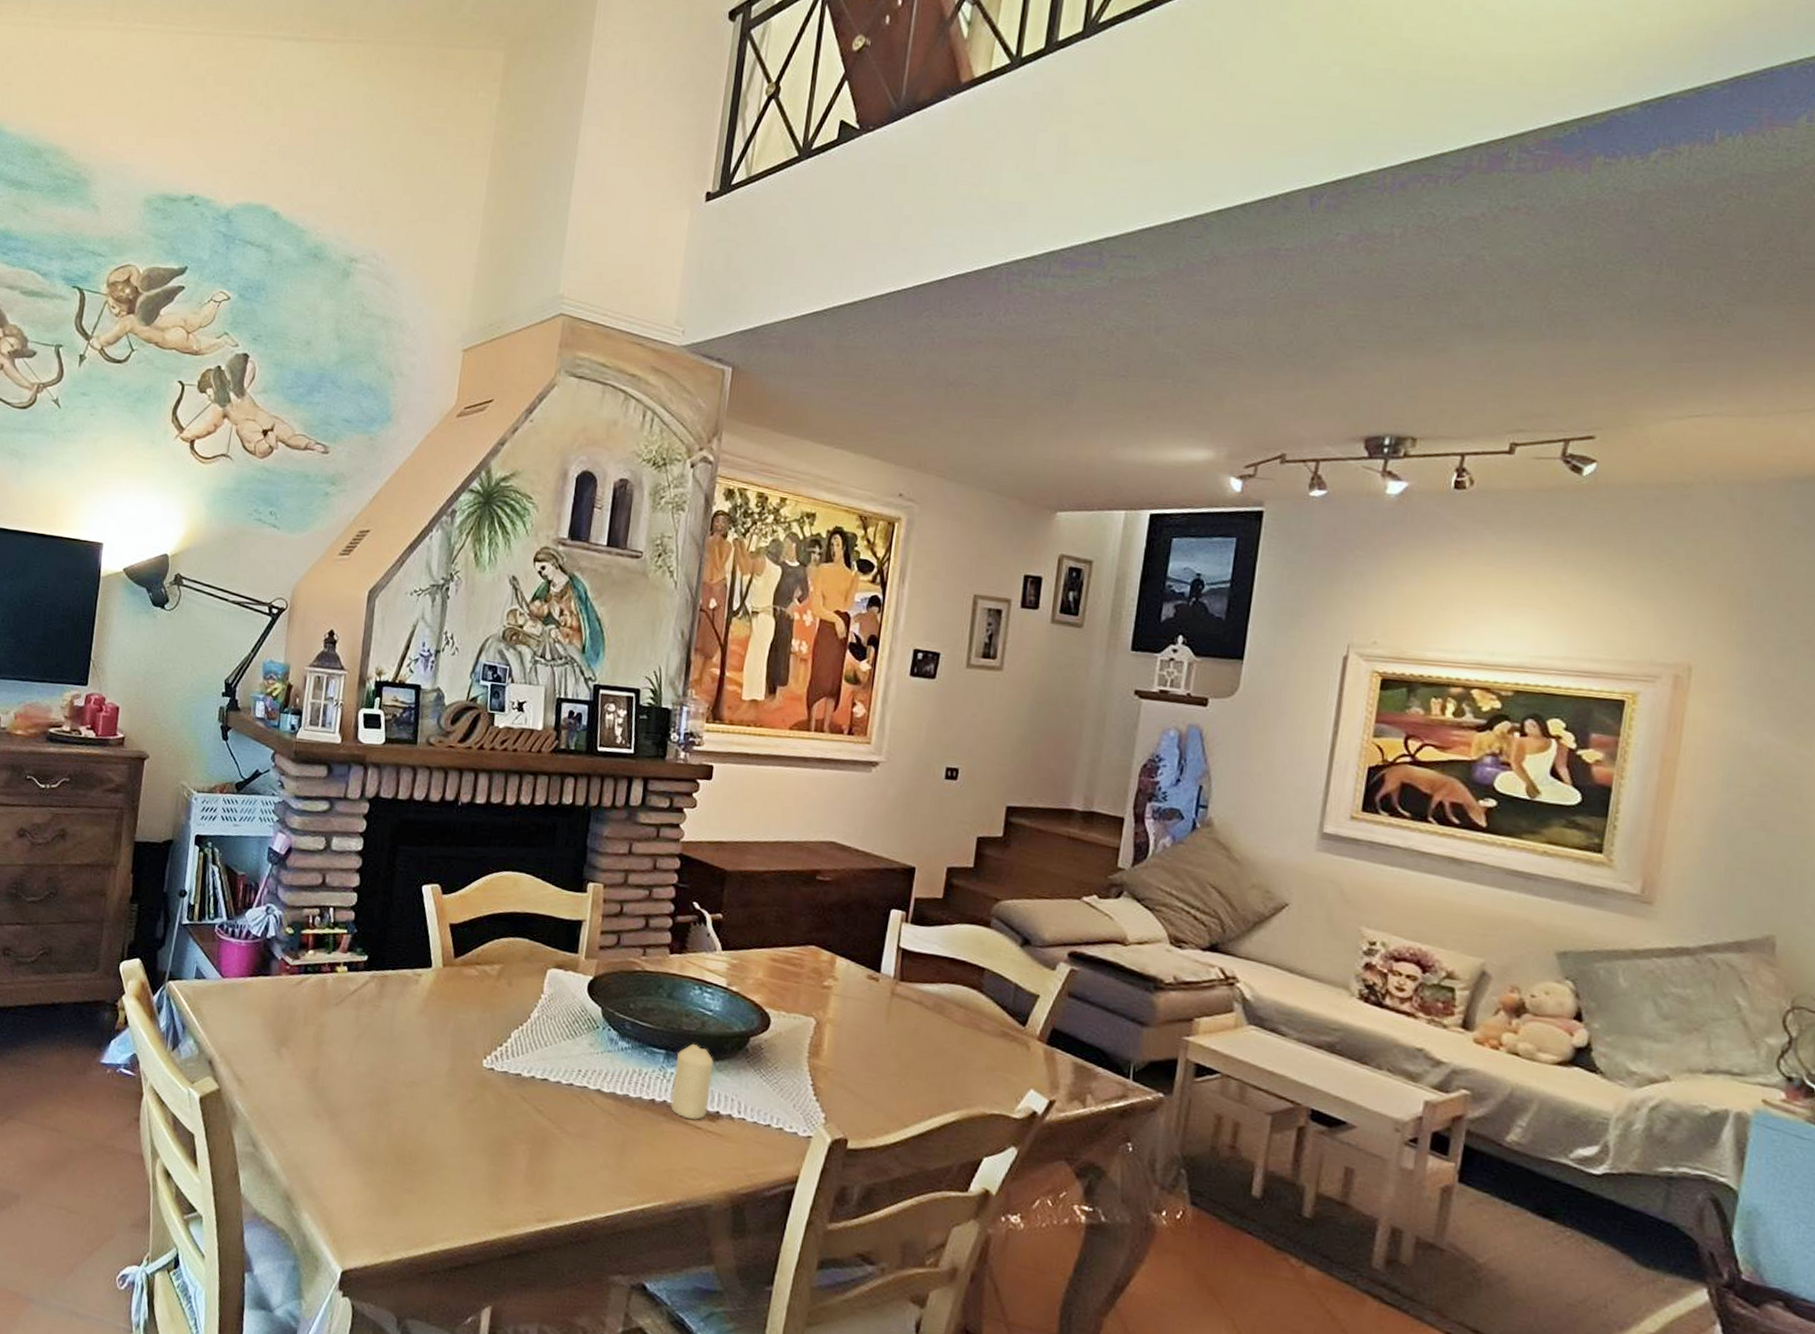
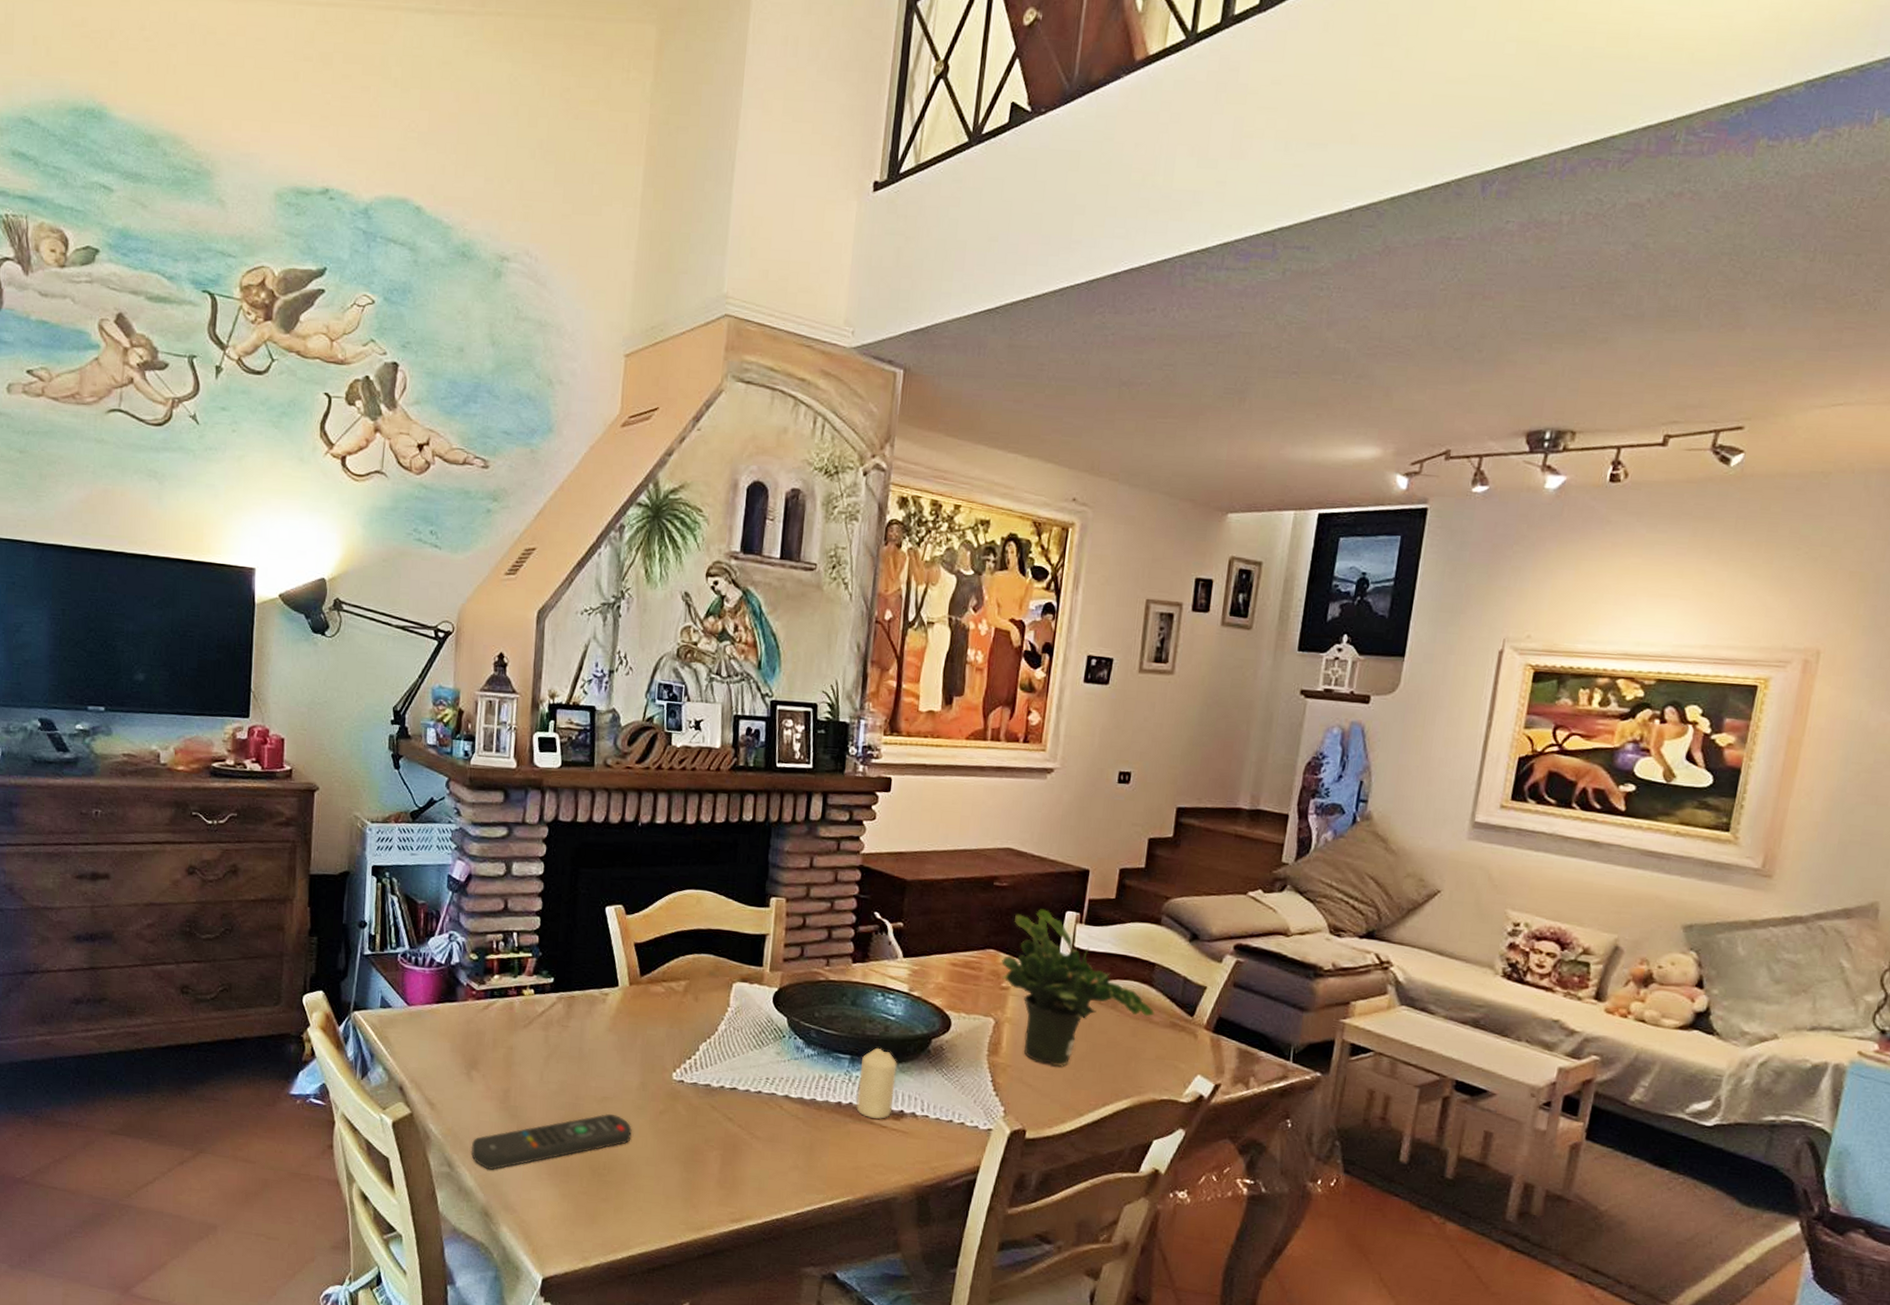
remote control: none [276,1099,440,1152] -> present [470,1113,632,1170]
potted plant: none [823,906,984,1073] -> present [1001,909,1154,1067]

